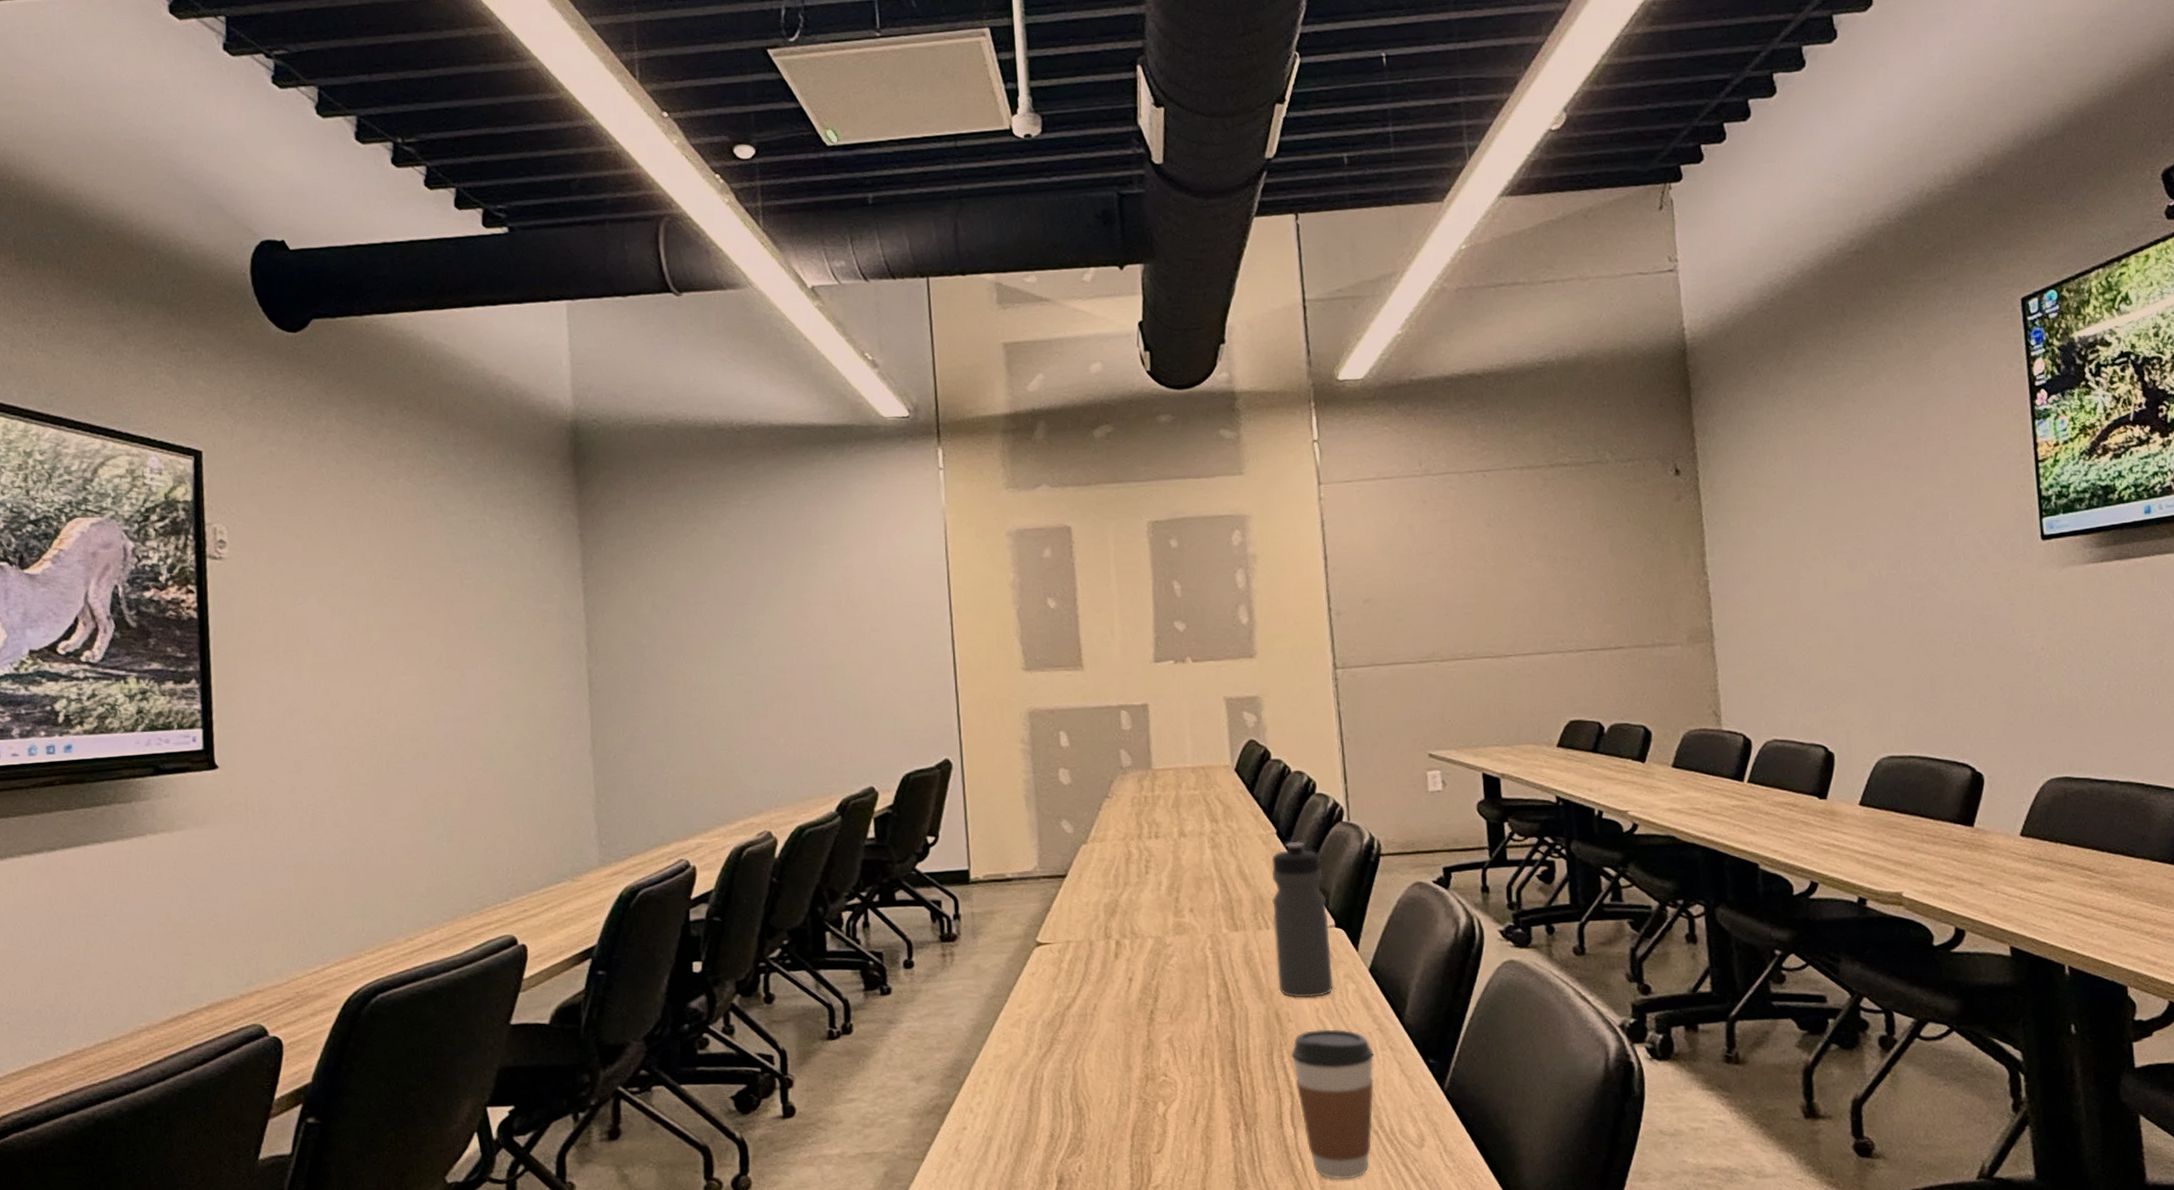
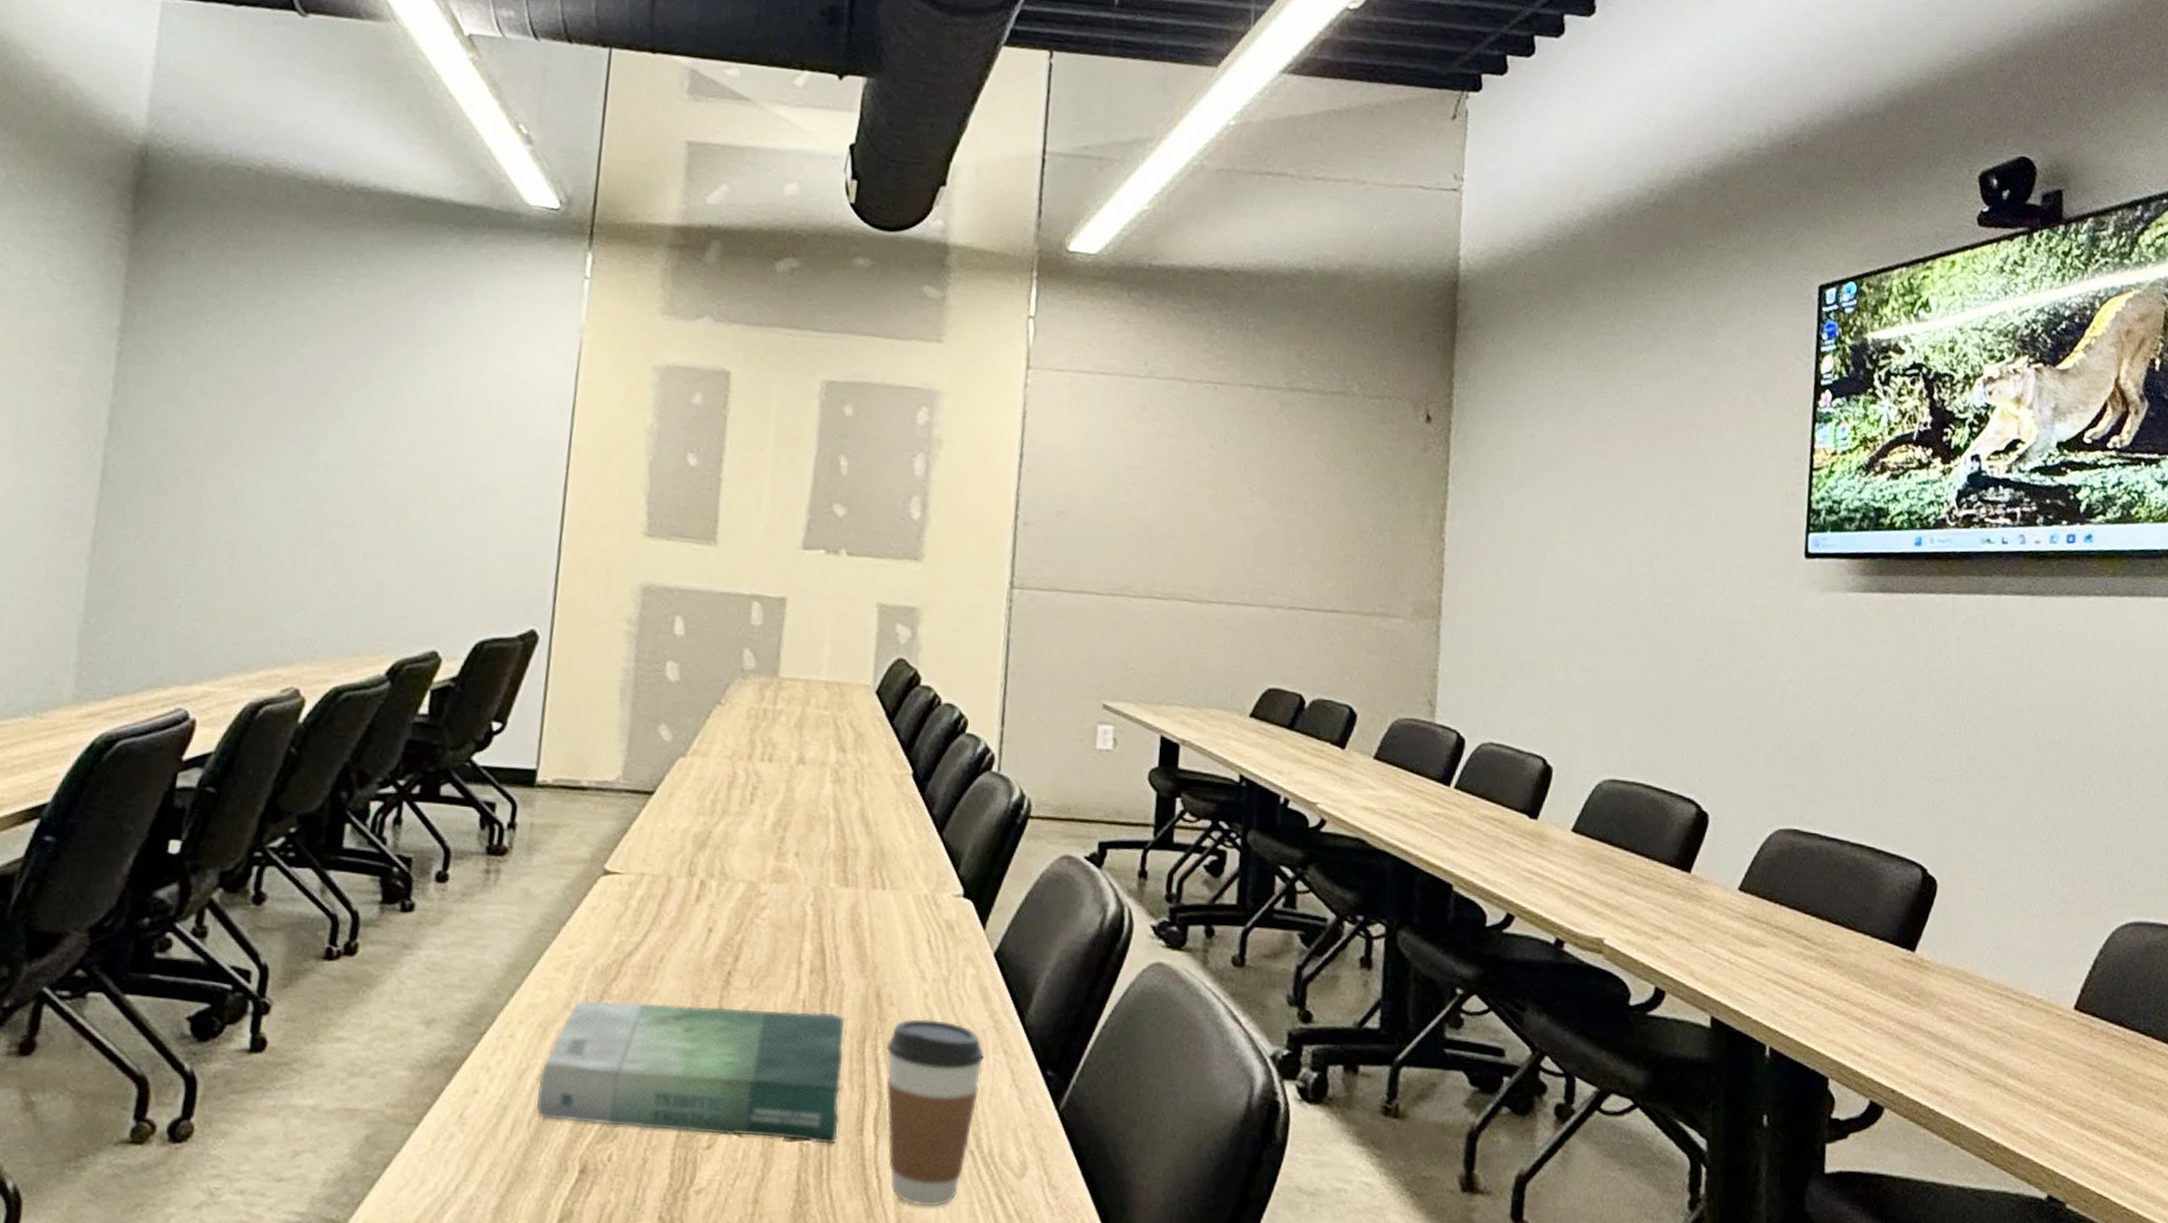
book: none [1012,1034,1262,1144] -> present [536,1000,844,1145]
water bottle: present [1271,841,1334,998] -> none [885,786,960,979]

